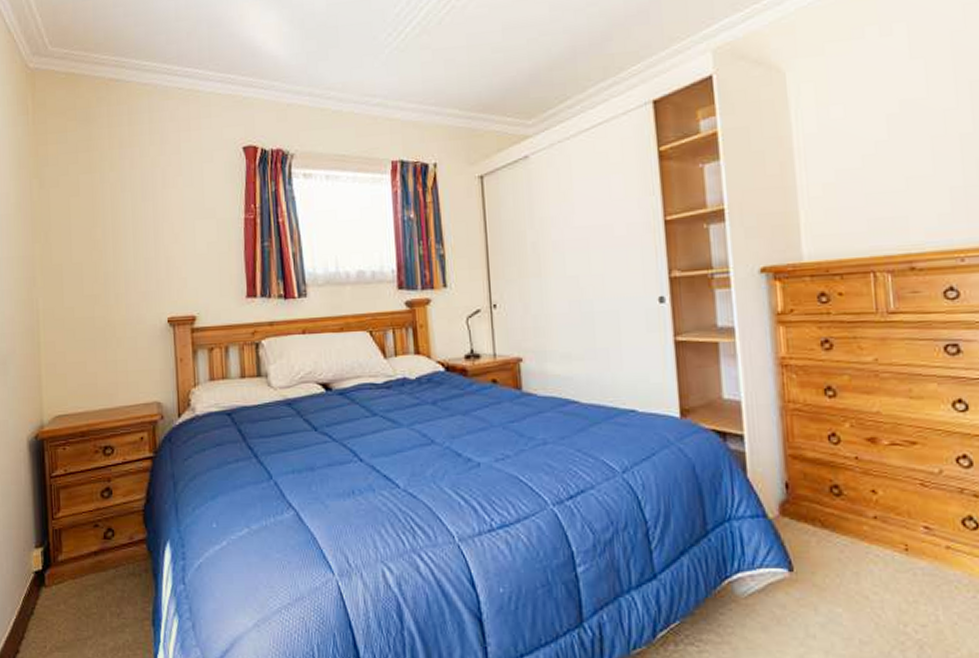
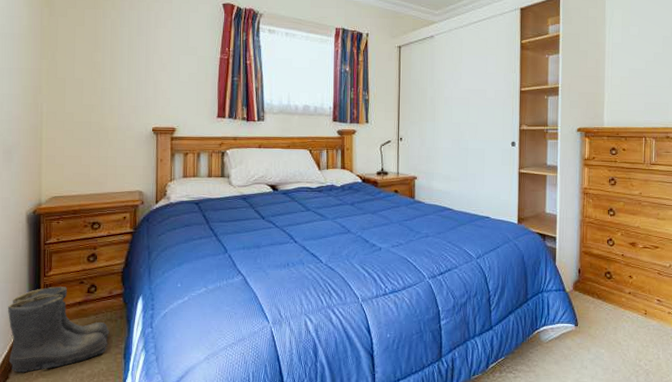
boots: none [12,532,134,645] -> present [7,286,110,373]

